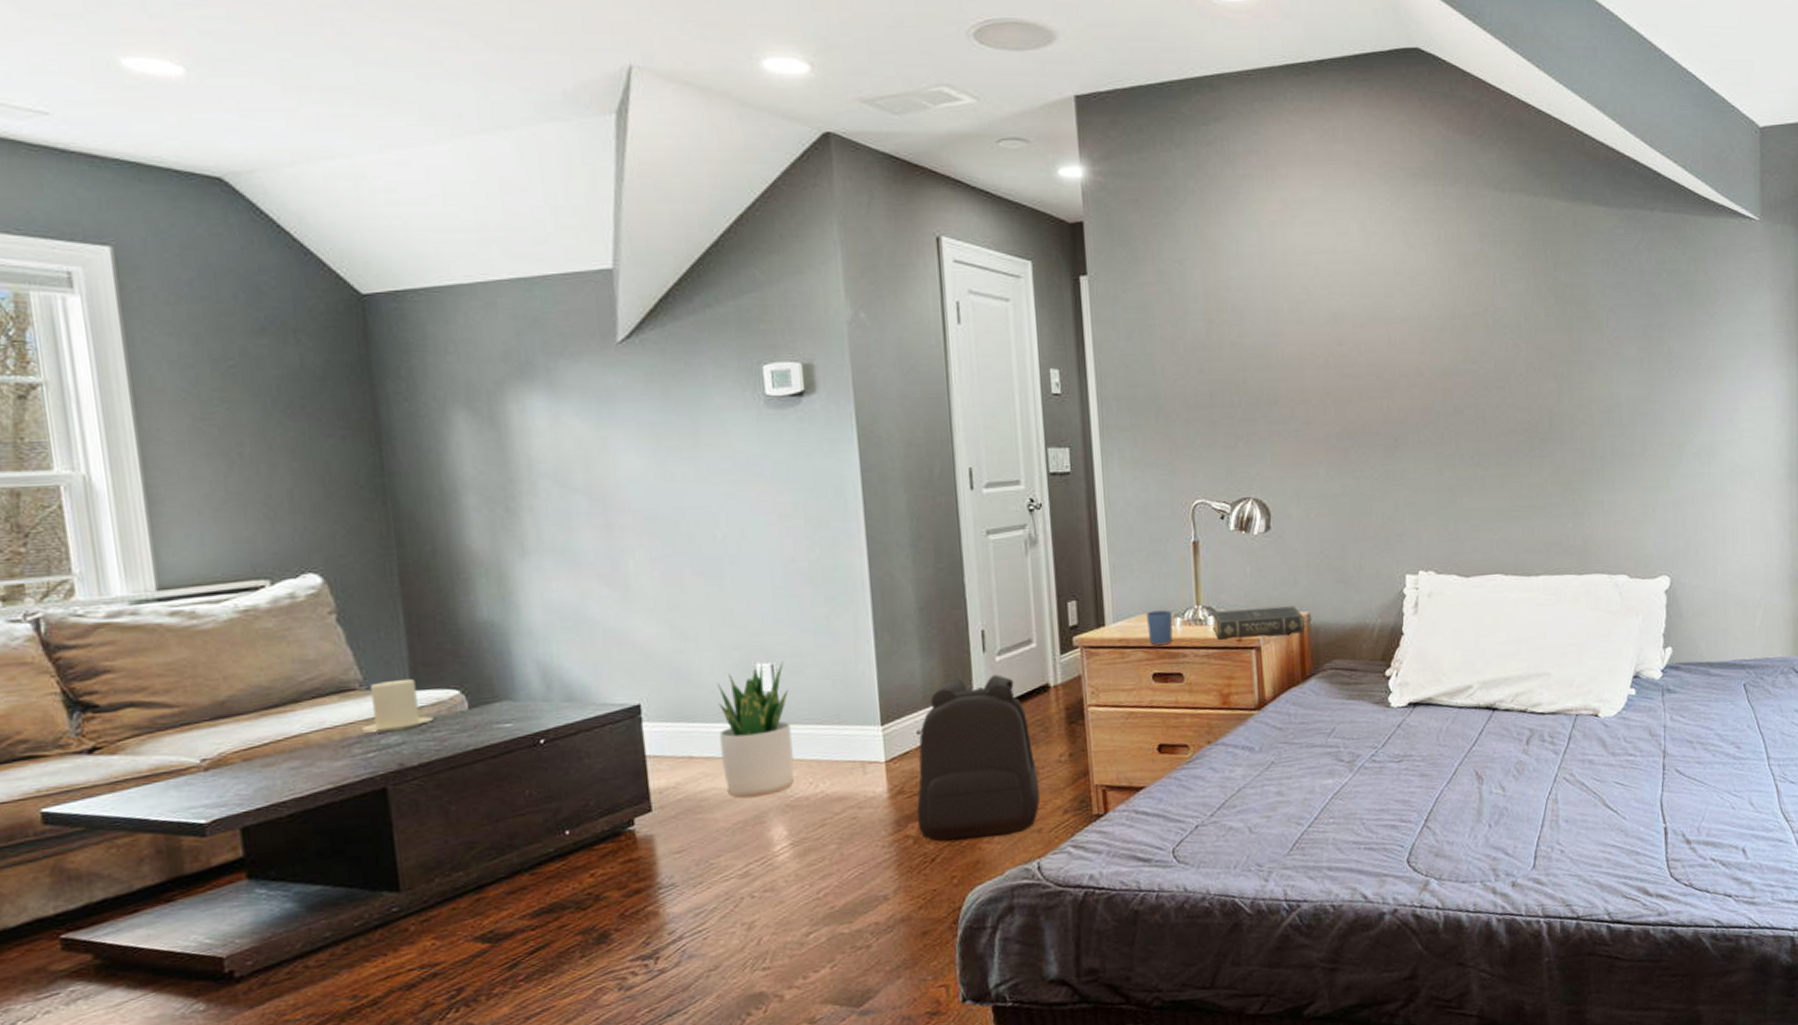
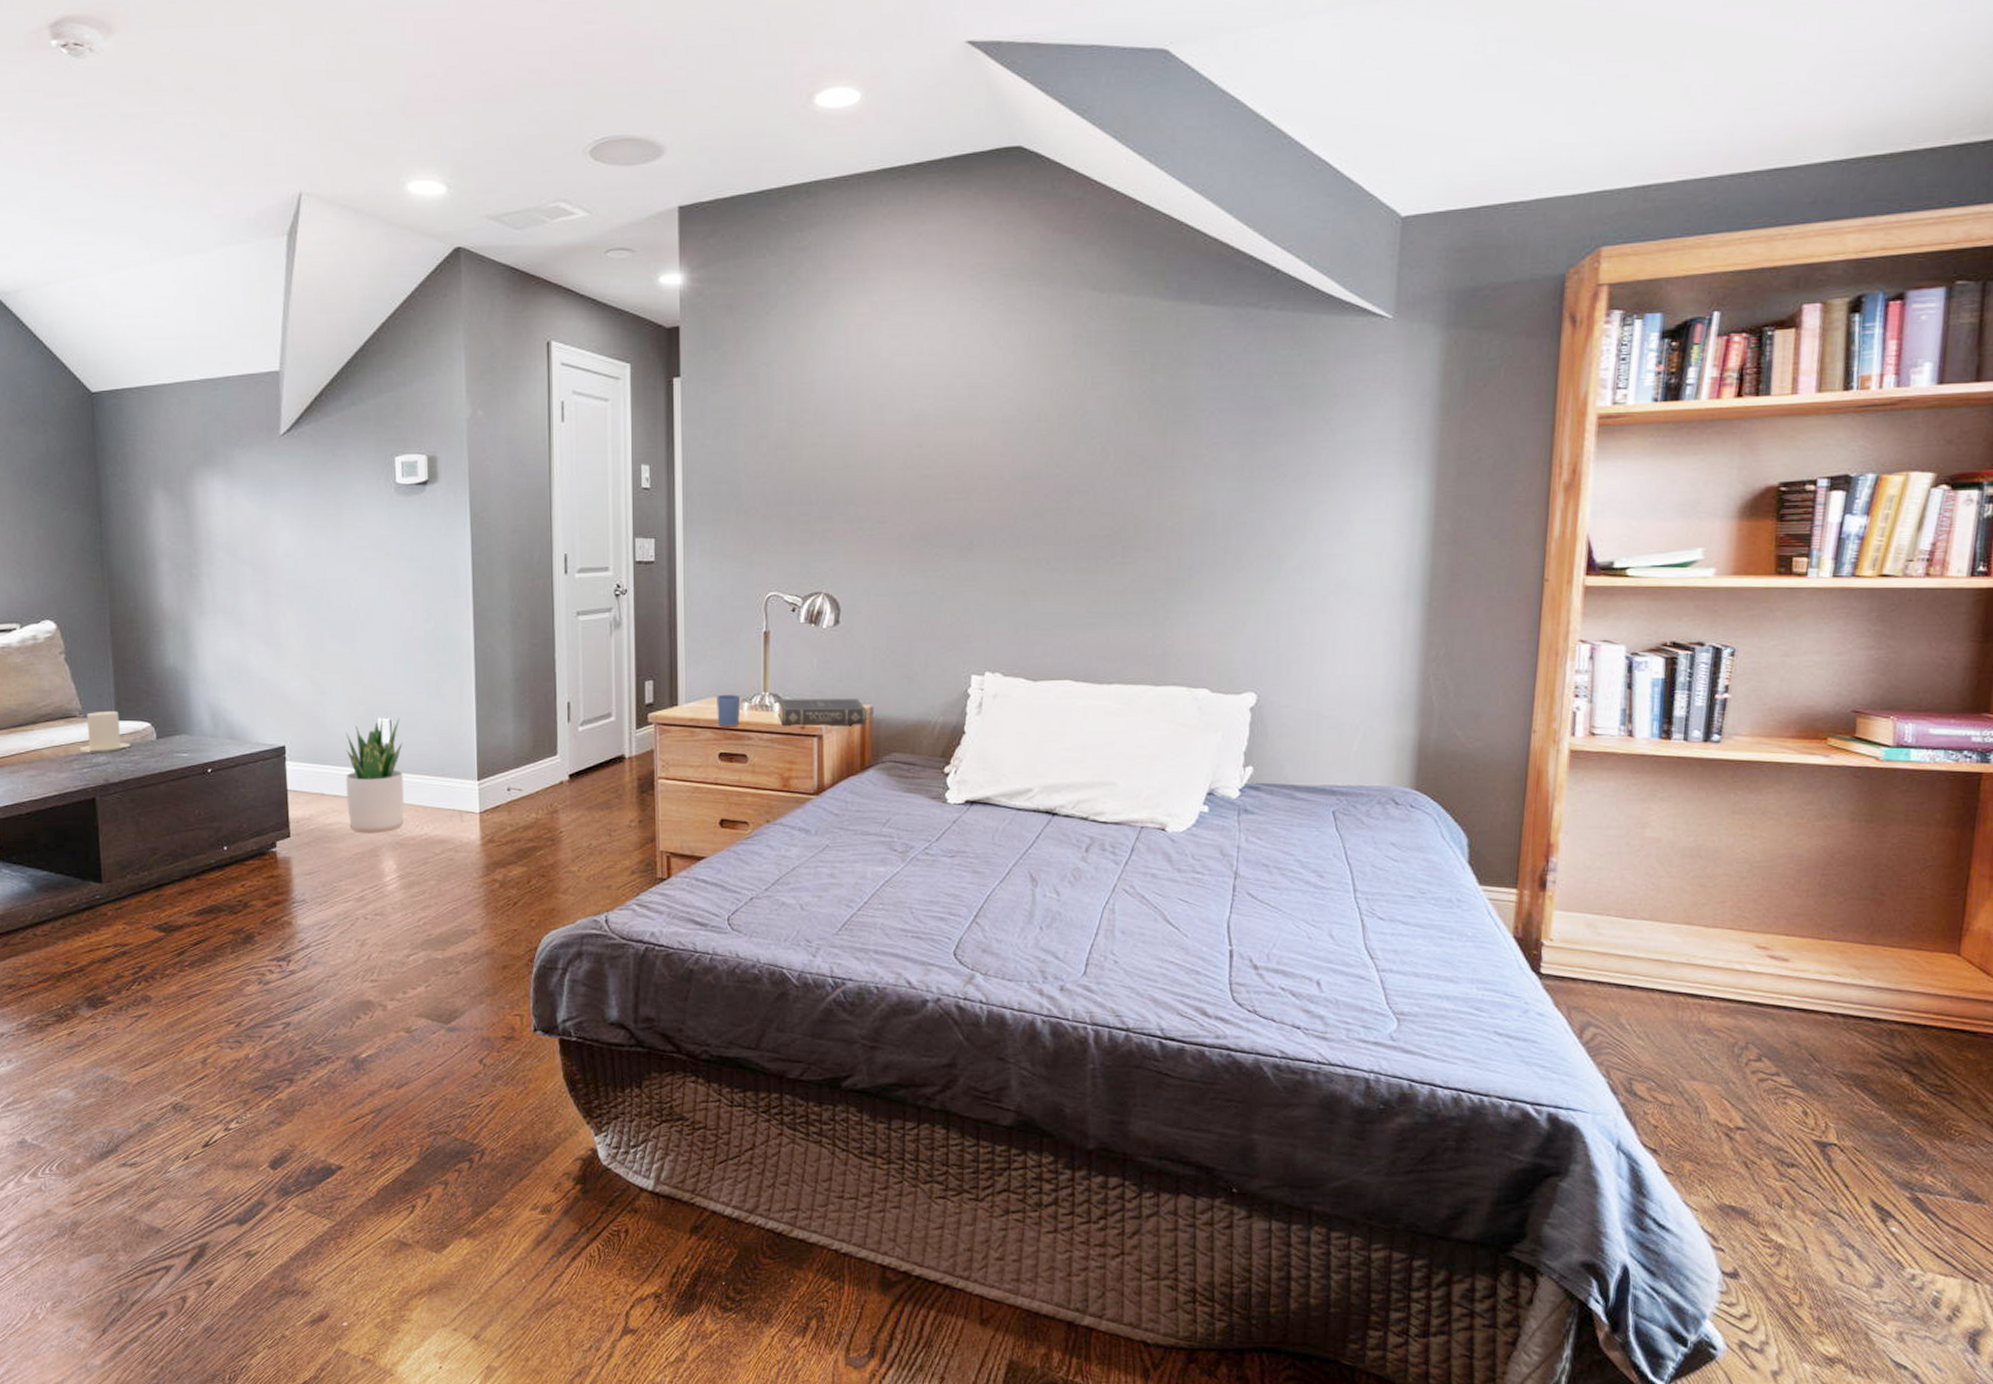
backpack: present [917,674,1041,842] -> none [504,743,611,889]

